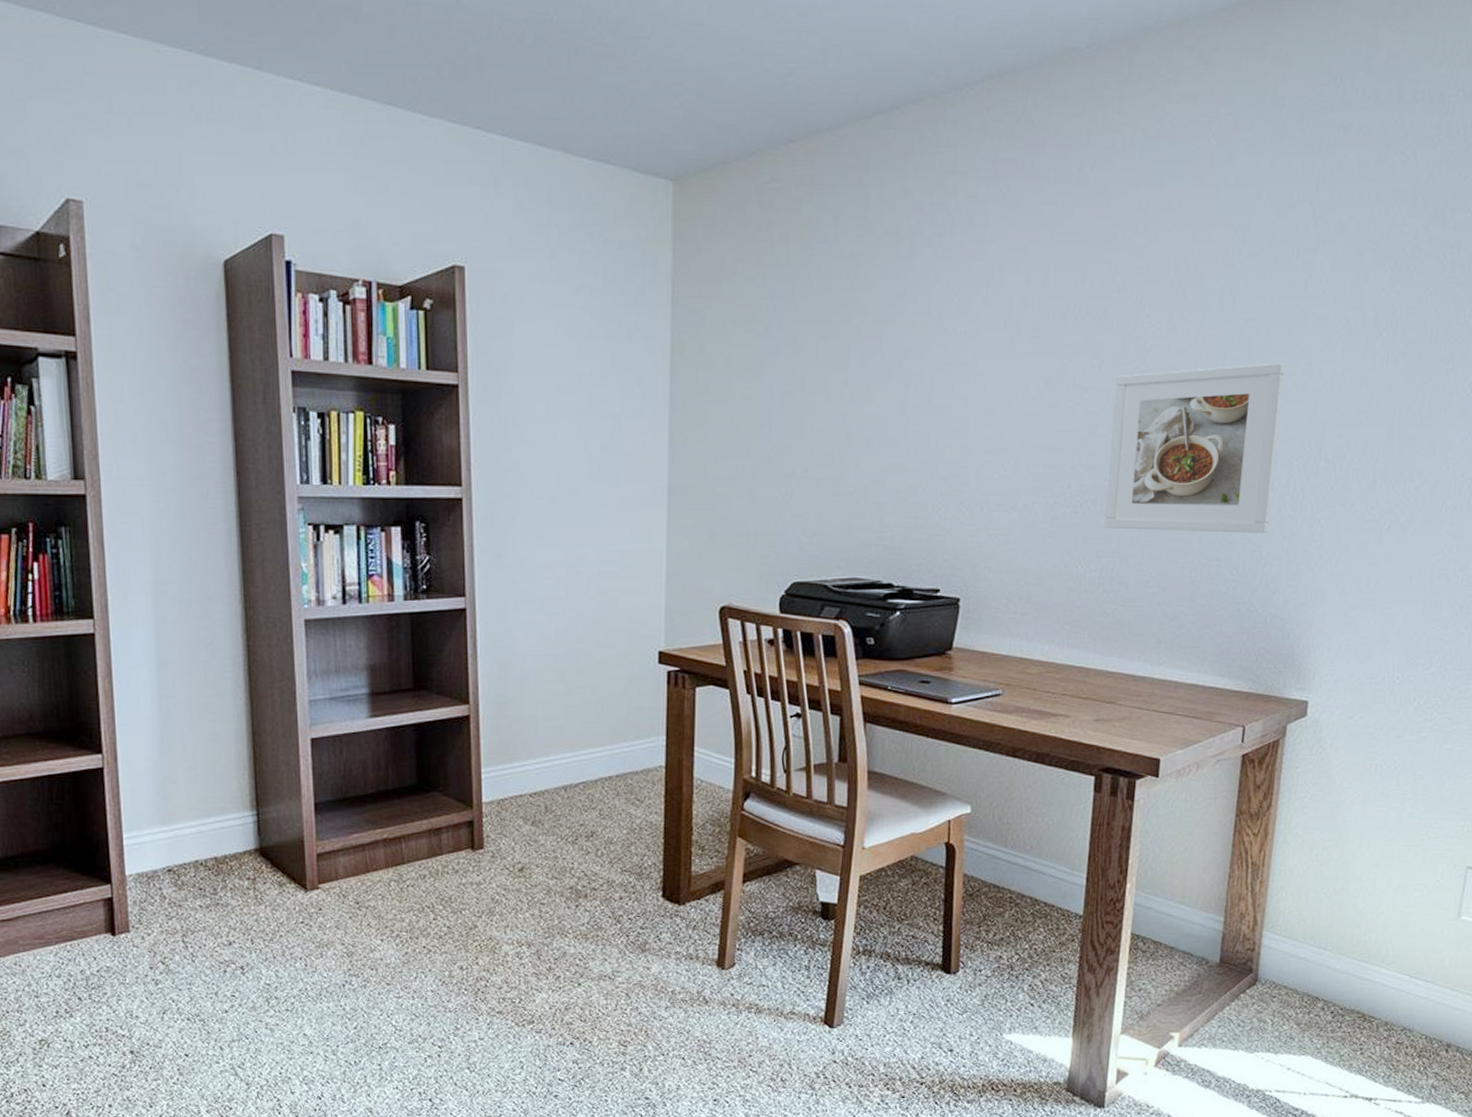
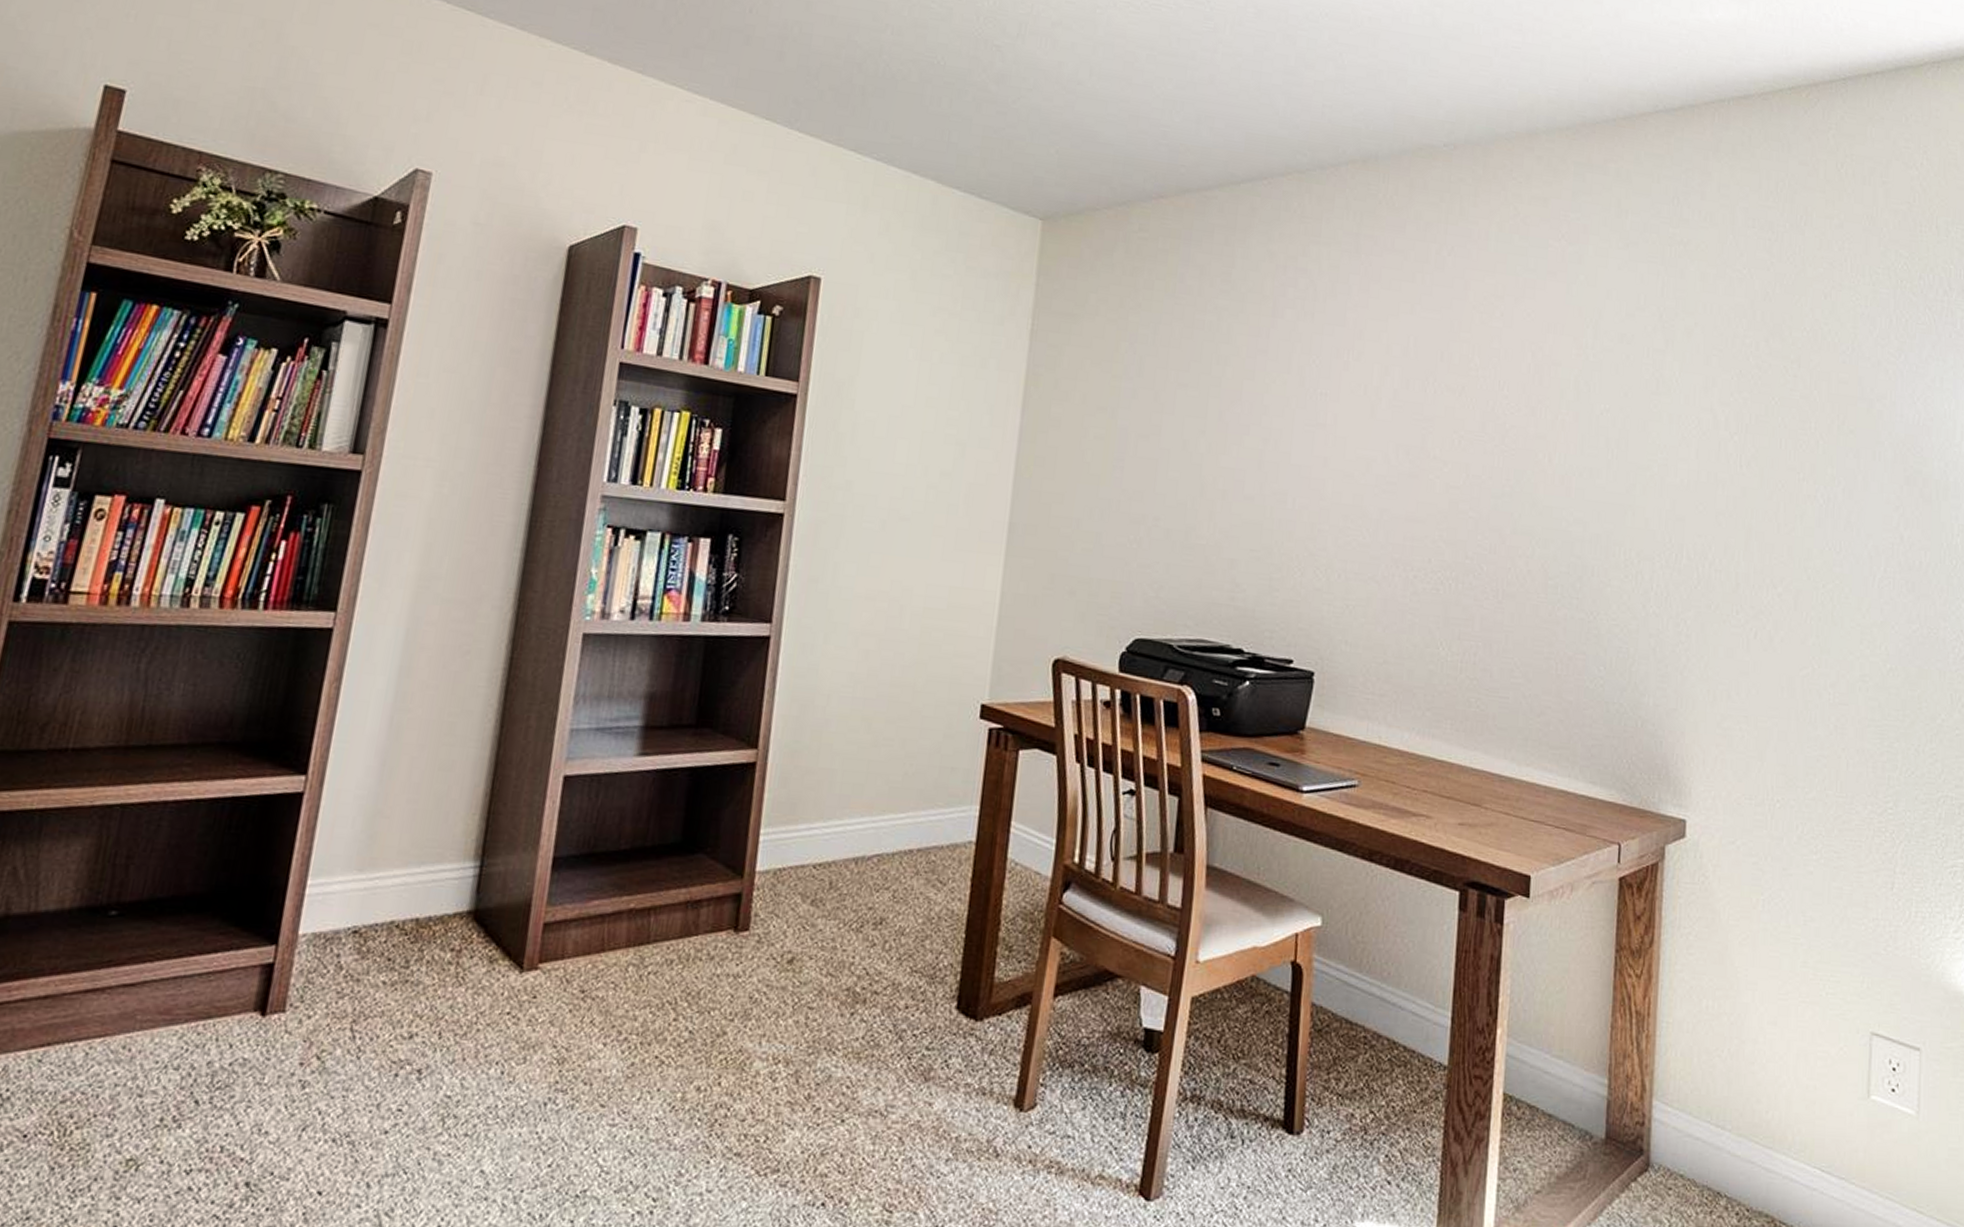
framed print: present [1104,363,1285,534] -> none [1466,452,1641,630]

